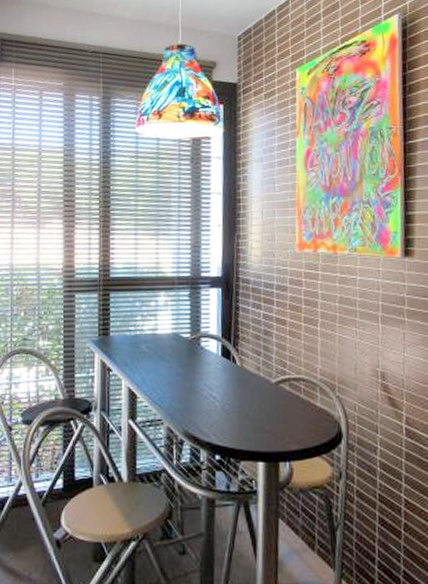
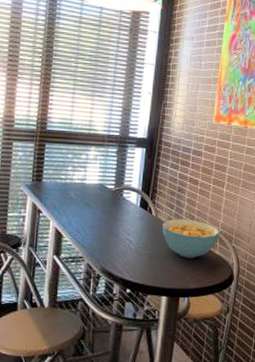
cereal bowl: none [250,367,320,414] -> present [162,219,220,258]

